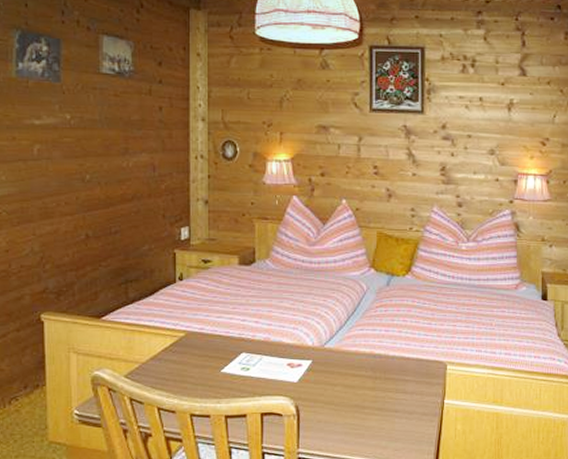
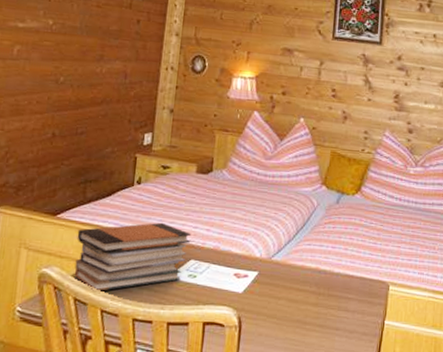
book stack: none [124,317,241,390] -> present [75,222,192,291]

